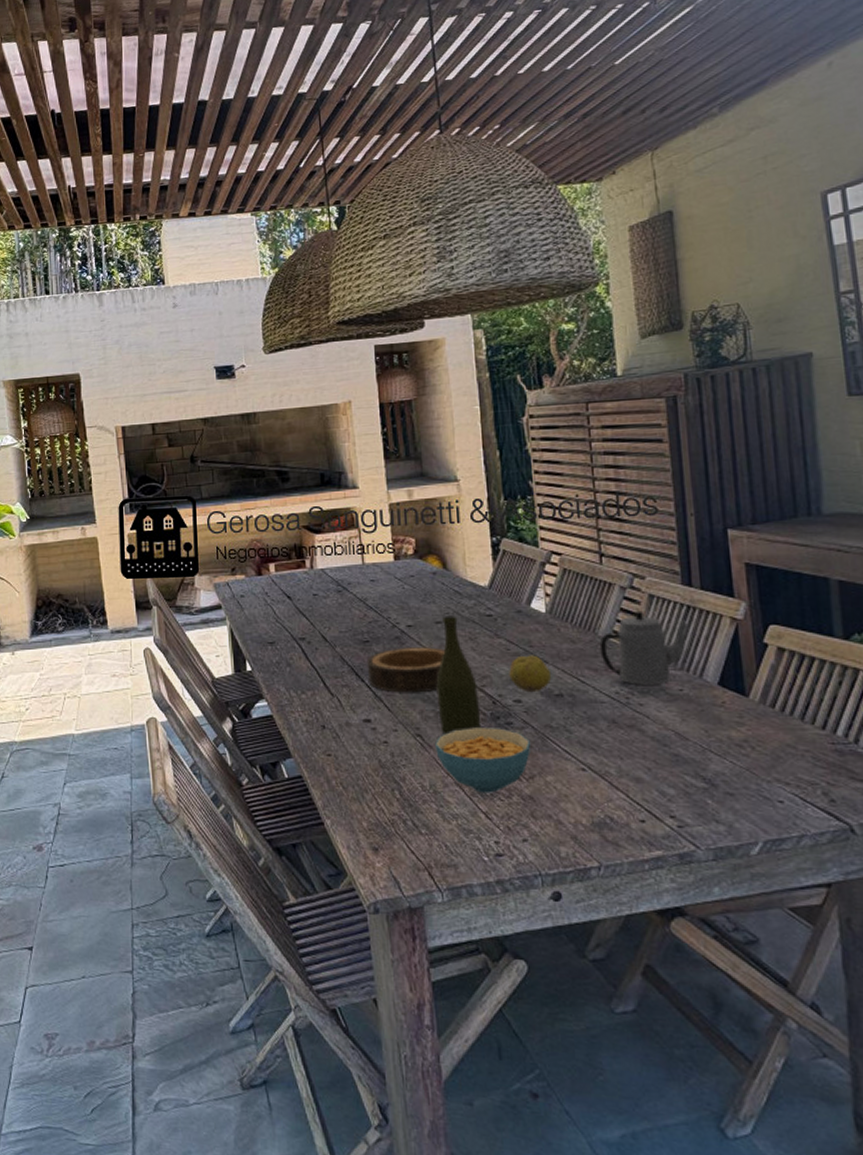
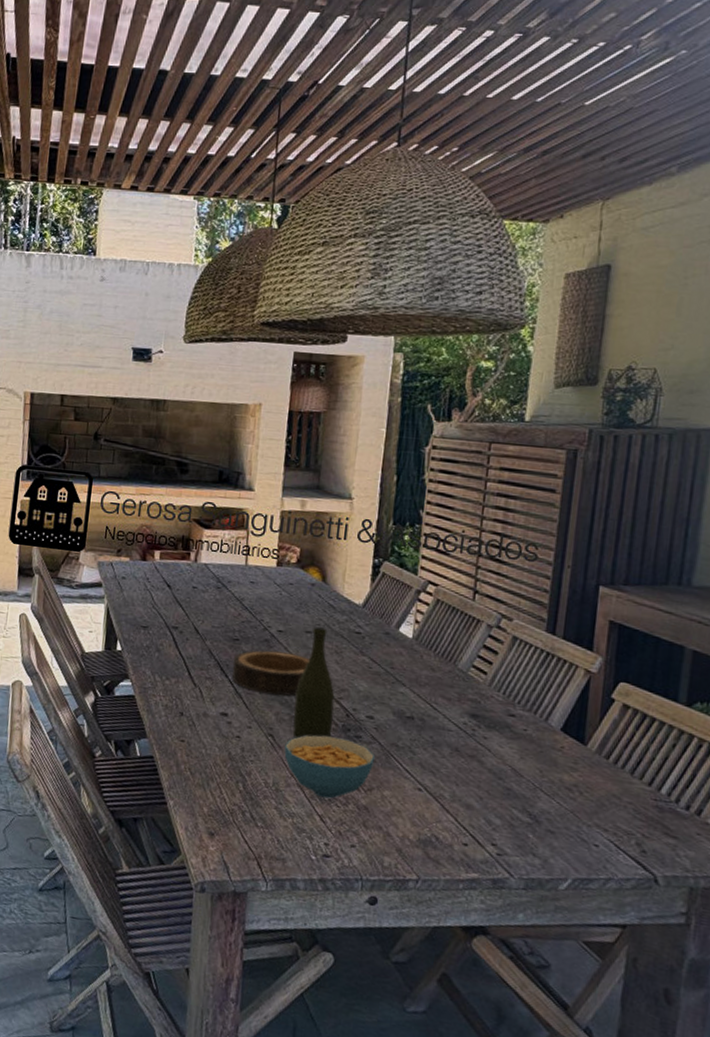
fruit: present [509,655,552,693] -> none [366,675,407,712]
teapot: present [599,610,689,685] -> none [456,649,545,722]

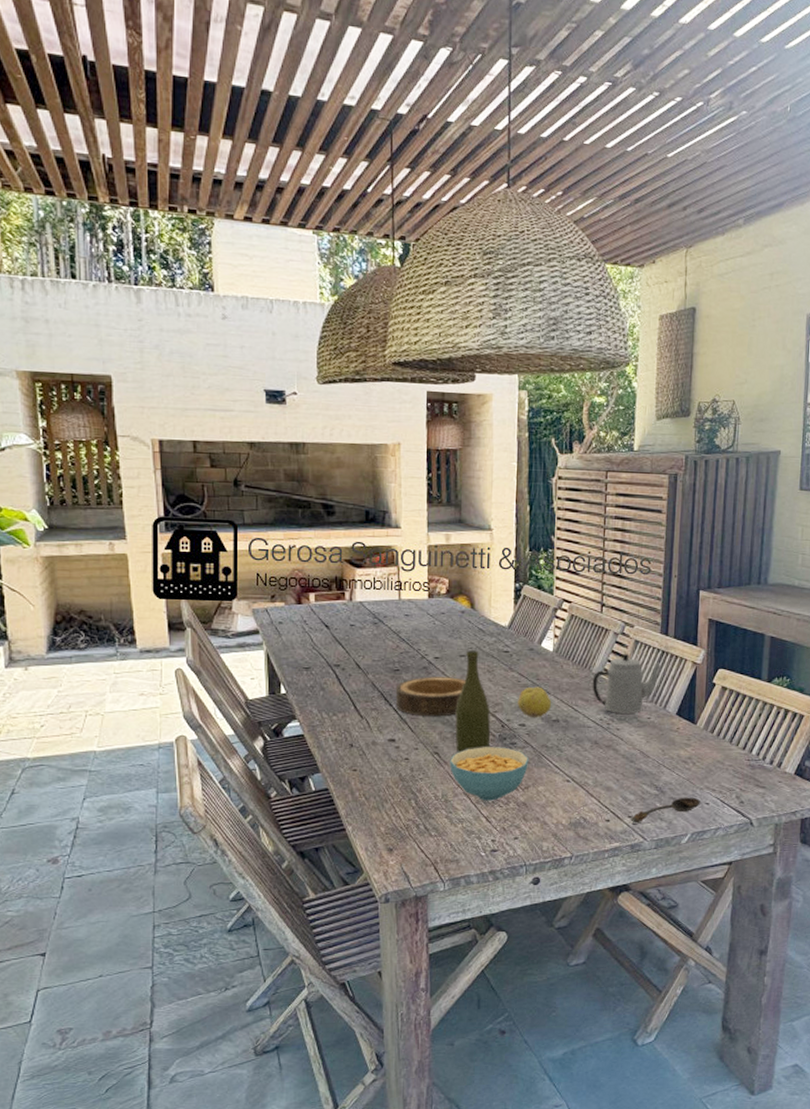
fruit: none [366,675,407,712] -> present [517,686,552,718]
teapot: none [456,649,545,722] -> present [592,653,661,714]
spoon: none [494,831,587,854] -> present [630,797,700,824]

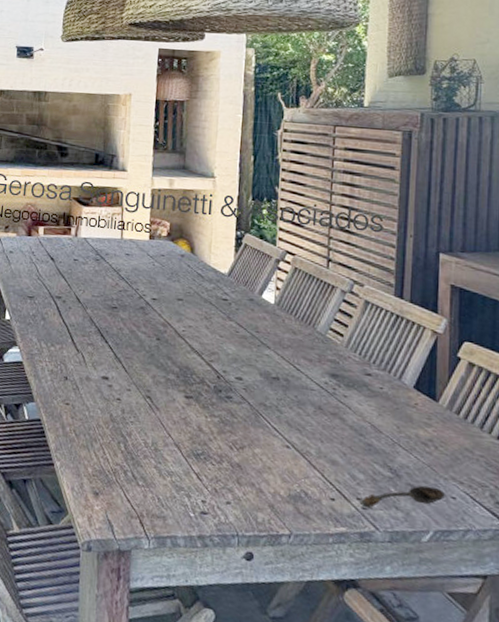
wooden bowl: present [395,676,465,717] -> none [111,317,182,360]
cereal bowl: present [449,747,528,801] -> none [161,396,245,457]
bottle: present [455,650,491,753] -> none [168,295,206,400]
fruit: present [517,686,552,718] -> none [235,338,272,373]
teapot: present [592,653,661,714] -> none [316,313,396,381]

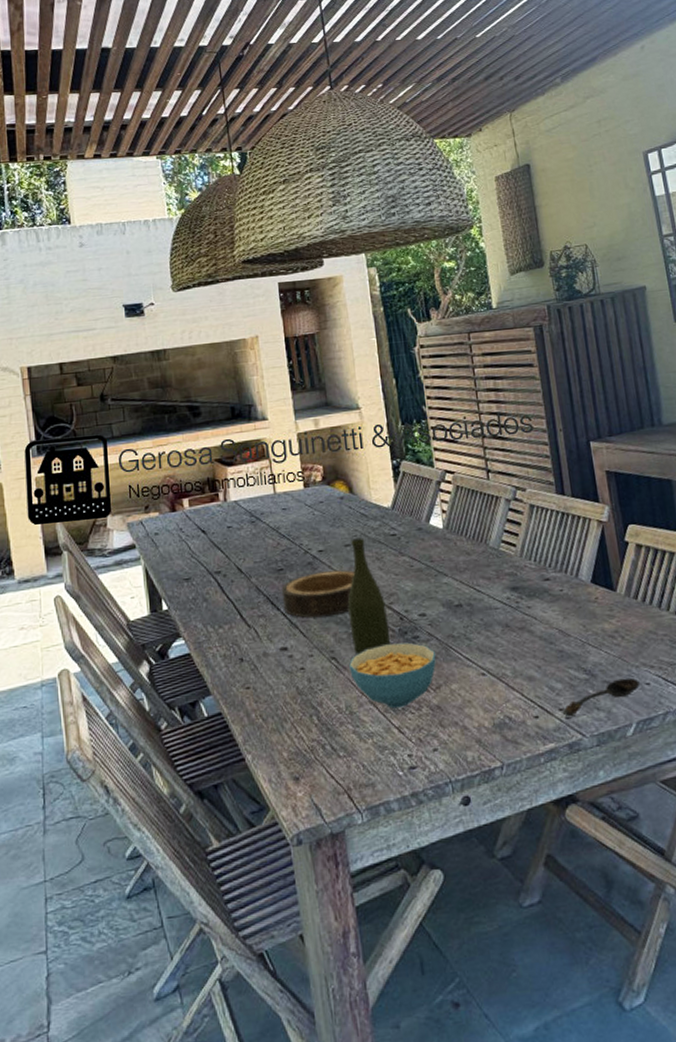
wooden bowl: none [111,317,182,360] -> present [281,569,354,618]
cereal bowl: none [161,396,245,457] -> present [348,642,436,709]
bottle: none [168,295,206,400] -> present [347,538,391,655]

